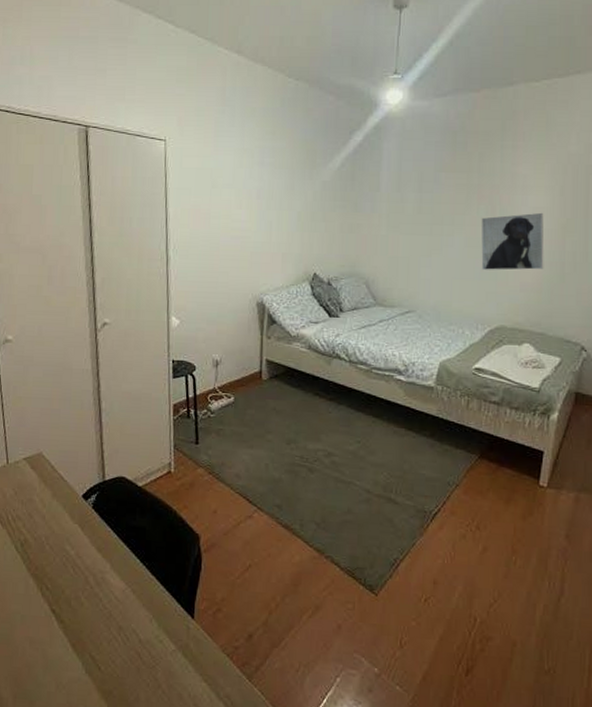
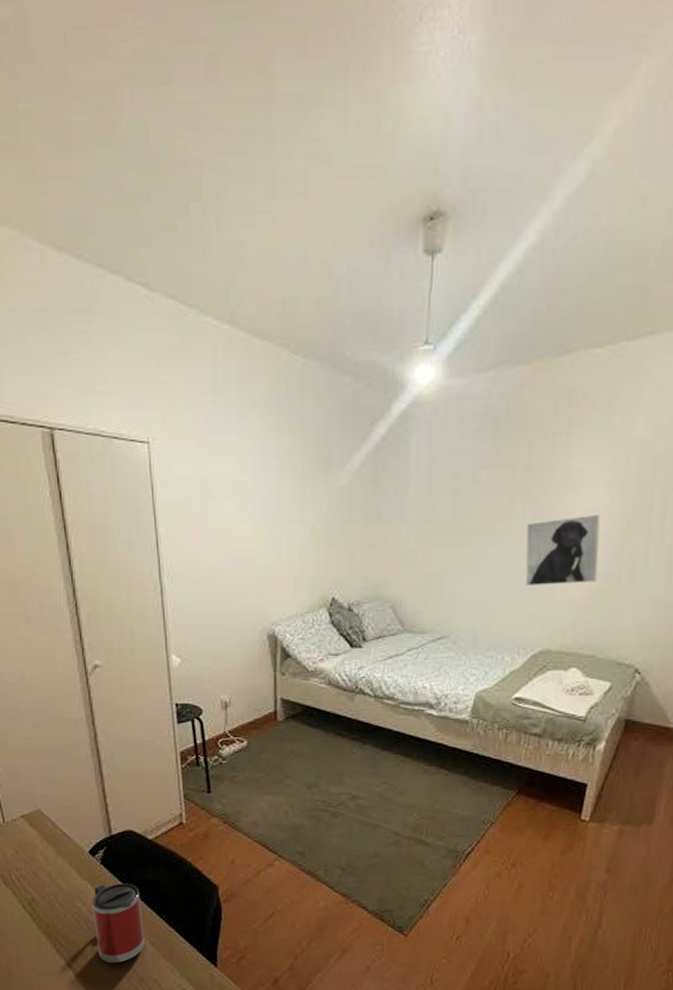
mug: none [80,528,127,611] -> present [92,883,145,964]

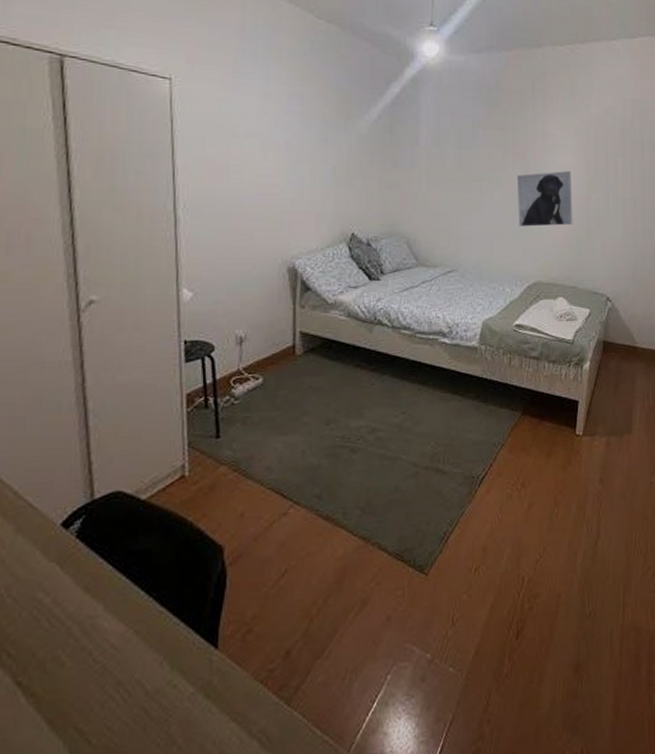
mug: present [92,883,145,964] -> none [59,558,127,670]

